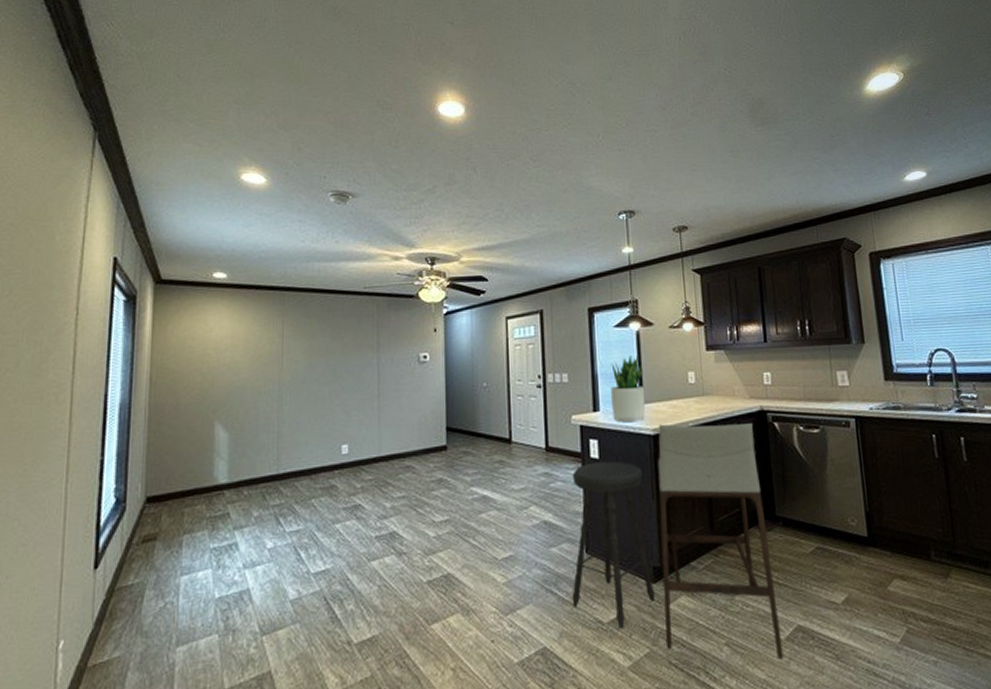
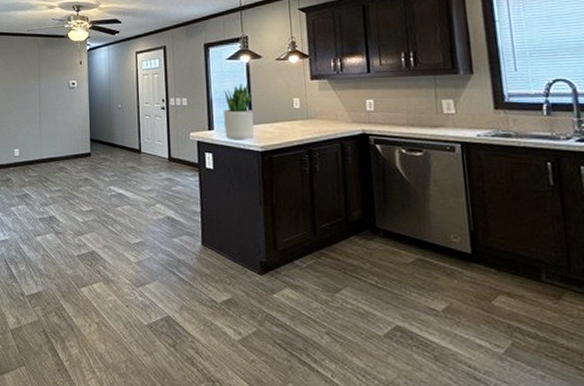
music stool: present [572,461,656,628] -> none [190,171,262,308]
bar stool: present [657,423,784,659] -> none [265,142,382,352]

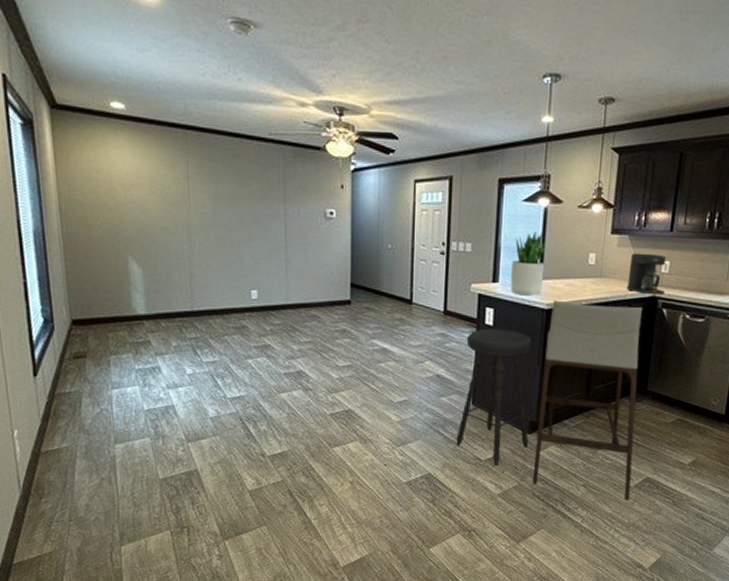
music stool: none [190,171,262,308] -> present [456,328,532,465]
bar stool: none [265,142,382,352] -> present [532,300,642,500]
coffee maker: none [333,94,374,132] -> present [627,253,667,295]

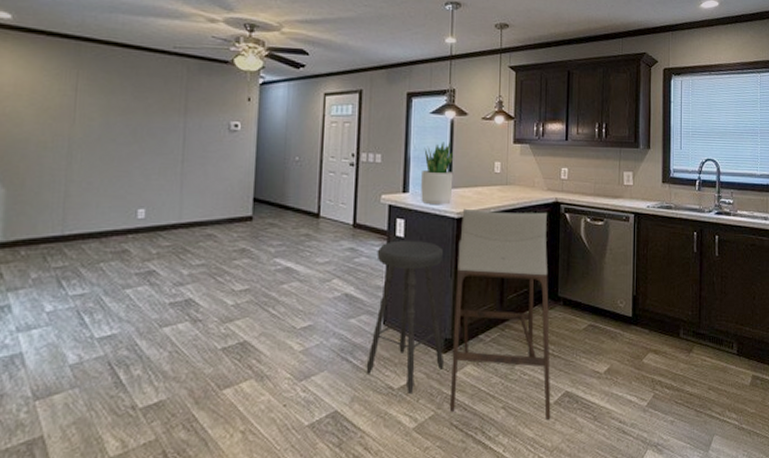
coffee maker: present [627,253,667,295] -> none [531,161,565,200]

